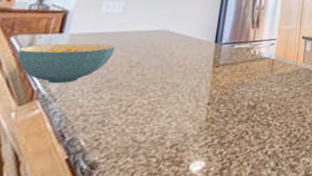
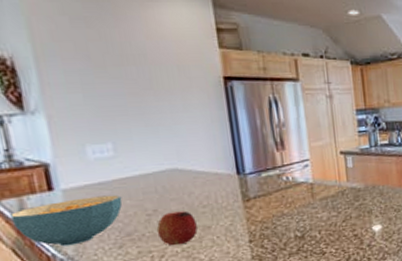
fruit: none [132,67,169,98] -> present [156,211,198,246]

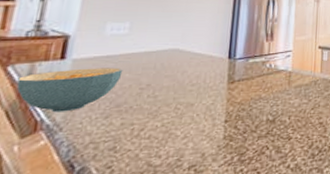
fruit: present [156,211,198,246] -> none [143,87,182,120]

